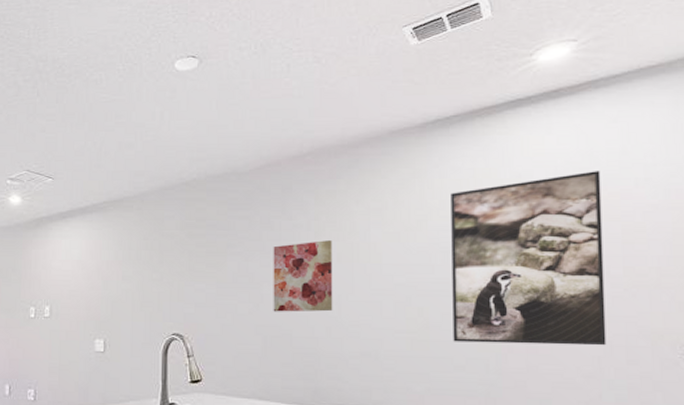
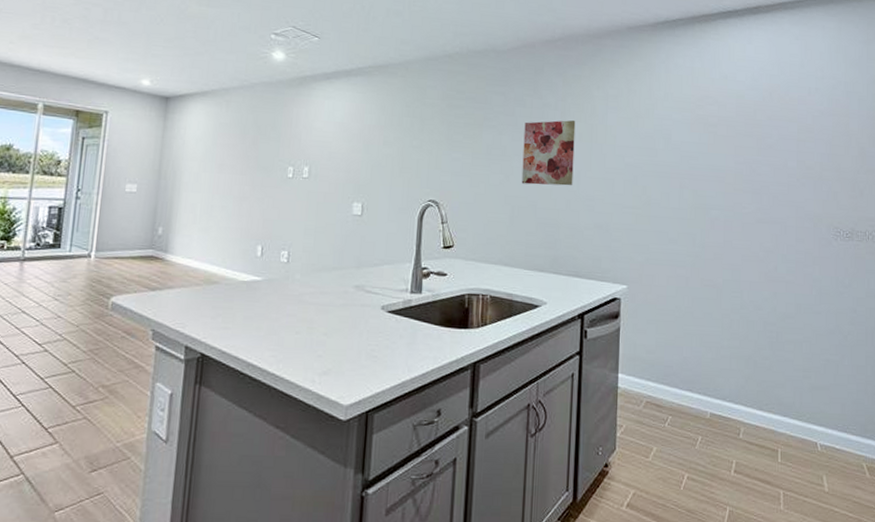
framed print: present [451,171,607,346] -> none [669,78,785,226]

